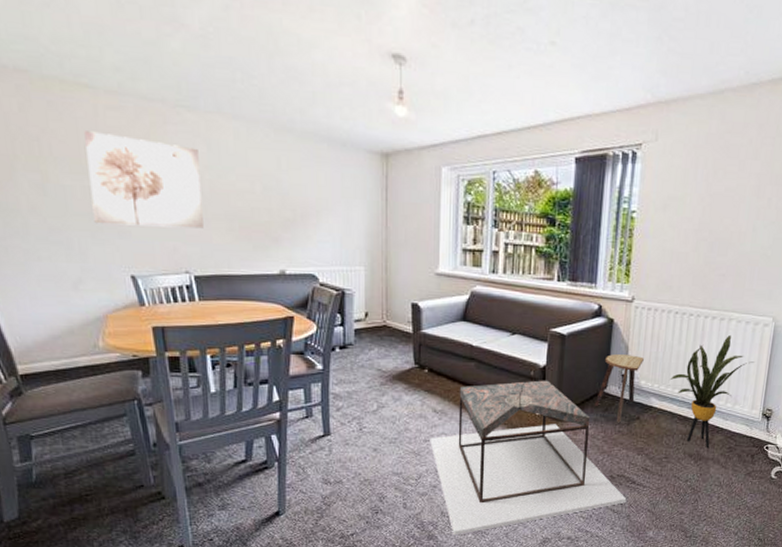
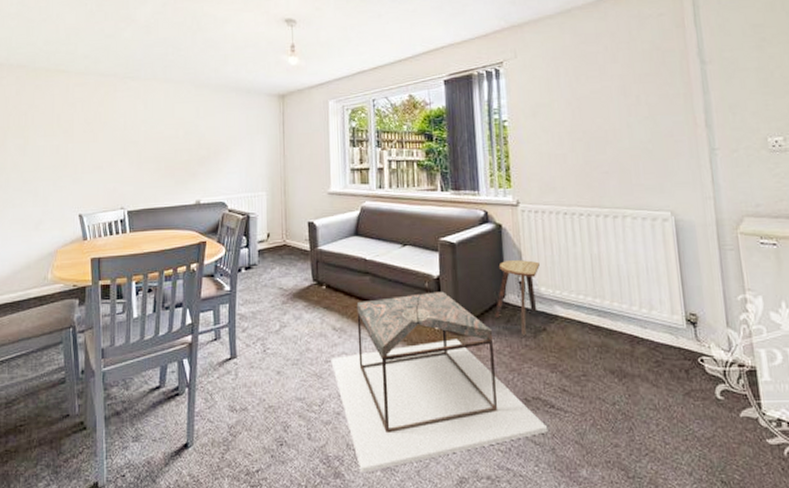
wall art: present [84,131,204,229] -> none [57,103,138,174]
house plant: present [670,334,755,447] -> none [571,232,663,362]

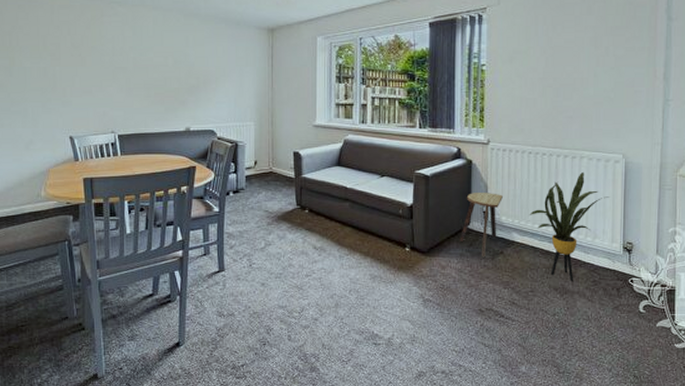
coffee table: present [331,291,548,473] -> none [311,218,497,368]
house plant: none [571,232,663,362] -> present [529,171,610,281]

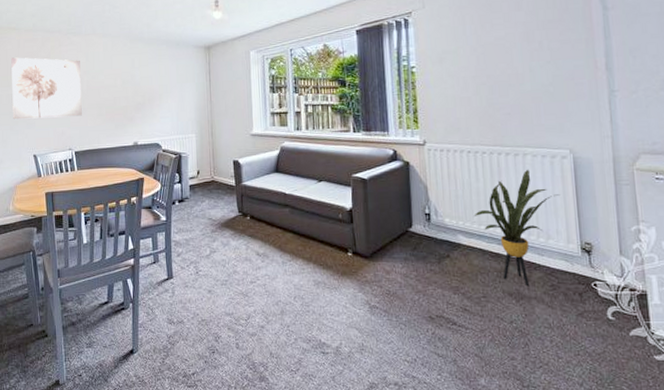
wall art: none [43,25,127,96] -> present [11,57,82,120]
stool: present [459,193,503,257] -> none [402,194,444,261]

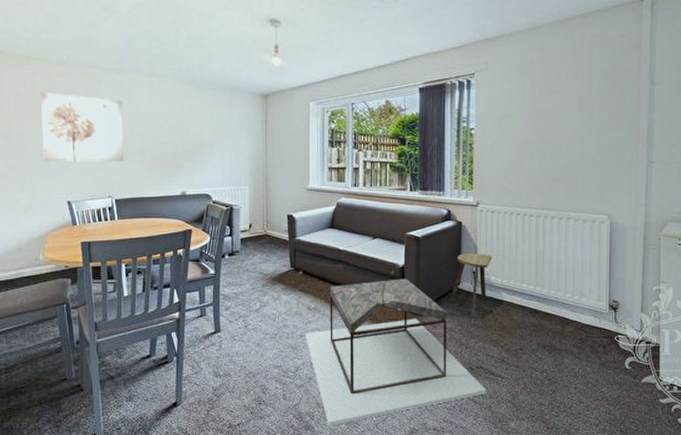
coffee table: none [255,222,451,378] -> present [305,278,487,426]
stool: none [402,194,444,261] -> present [450,253,492,317]
house plant: present [474,169,560,285] -> none [517,232,596,339]

